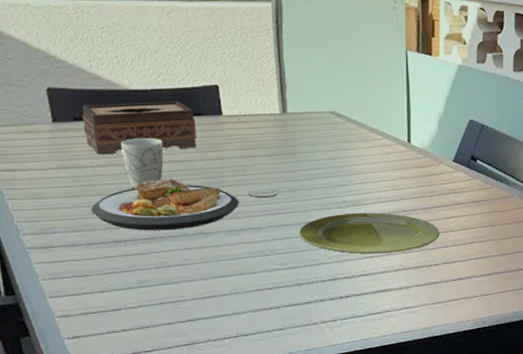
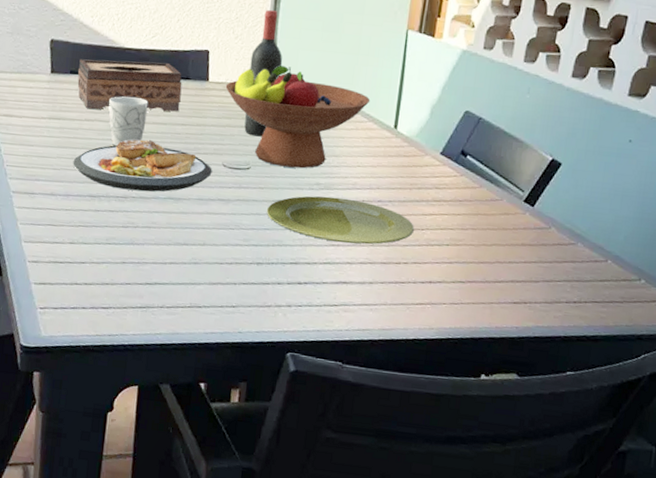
fruit bowl: none [240,94,382,190] -> present [225,66,371,169]
wine bottle: none [261,42,294,164] -> present [244,10,283,137]

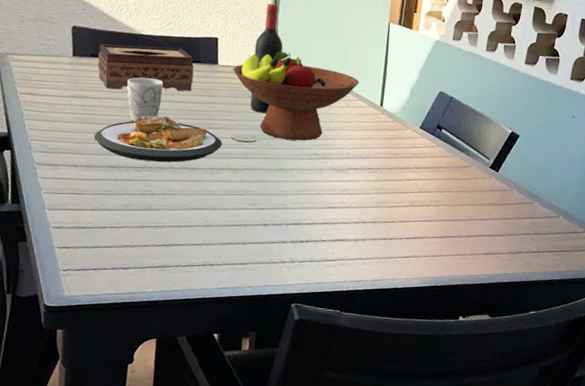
plate: present [266,196,414,245] -> none [271,164,399,206]

